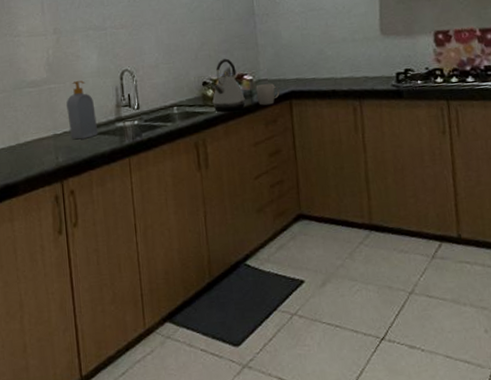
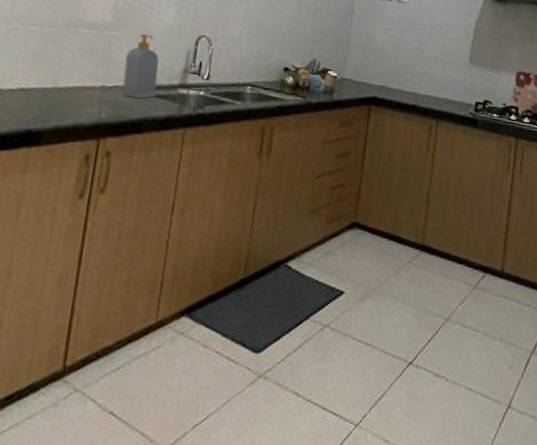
kettle: present [212,58,245,113] -> none [290,49,325,105]
mug: present [255,83,280,106] -> none [337,83,362,106]

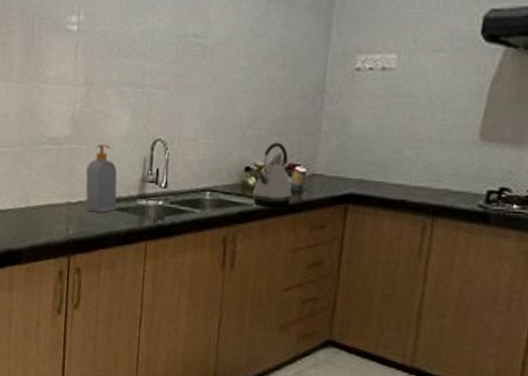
kettle: none [290,49,325,105] -> present [252,142,292,209]

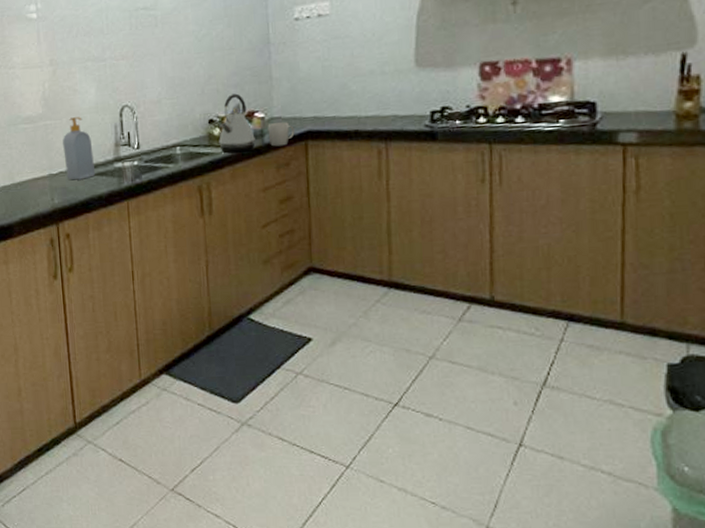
mug: none [306,180,336,206] -> present [267,122,295,147]

